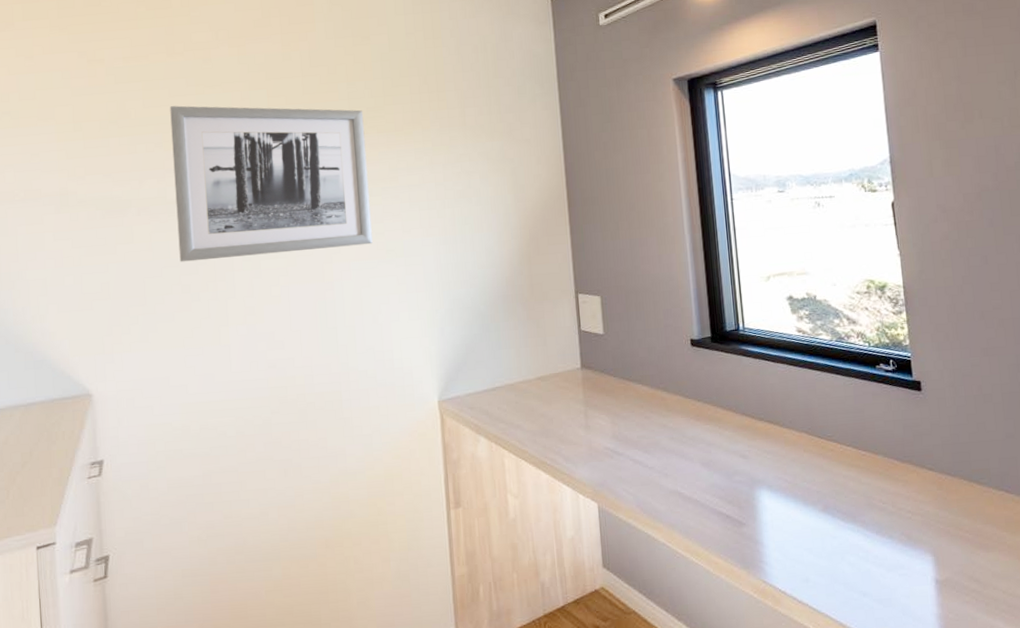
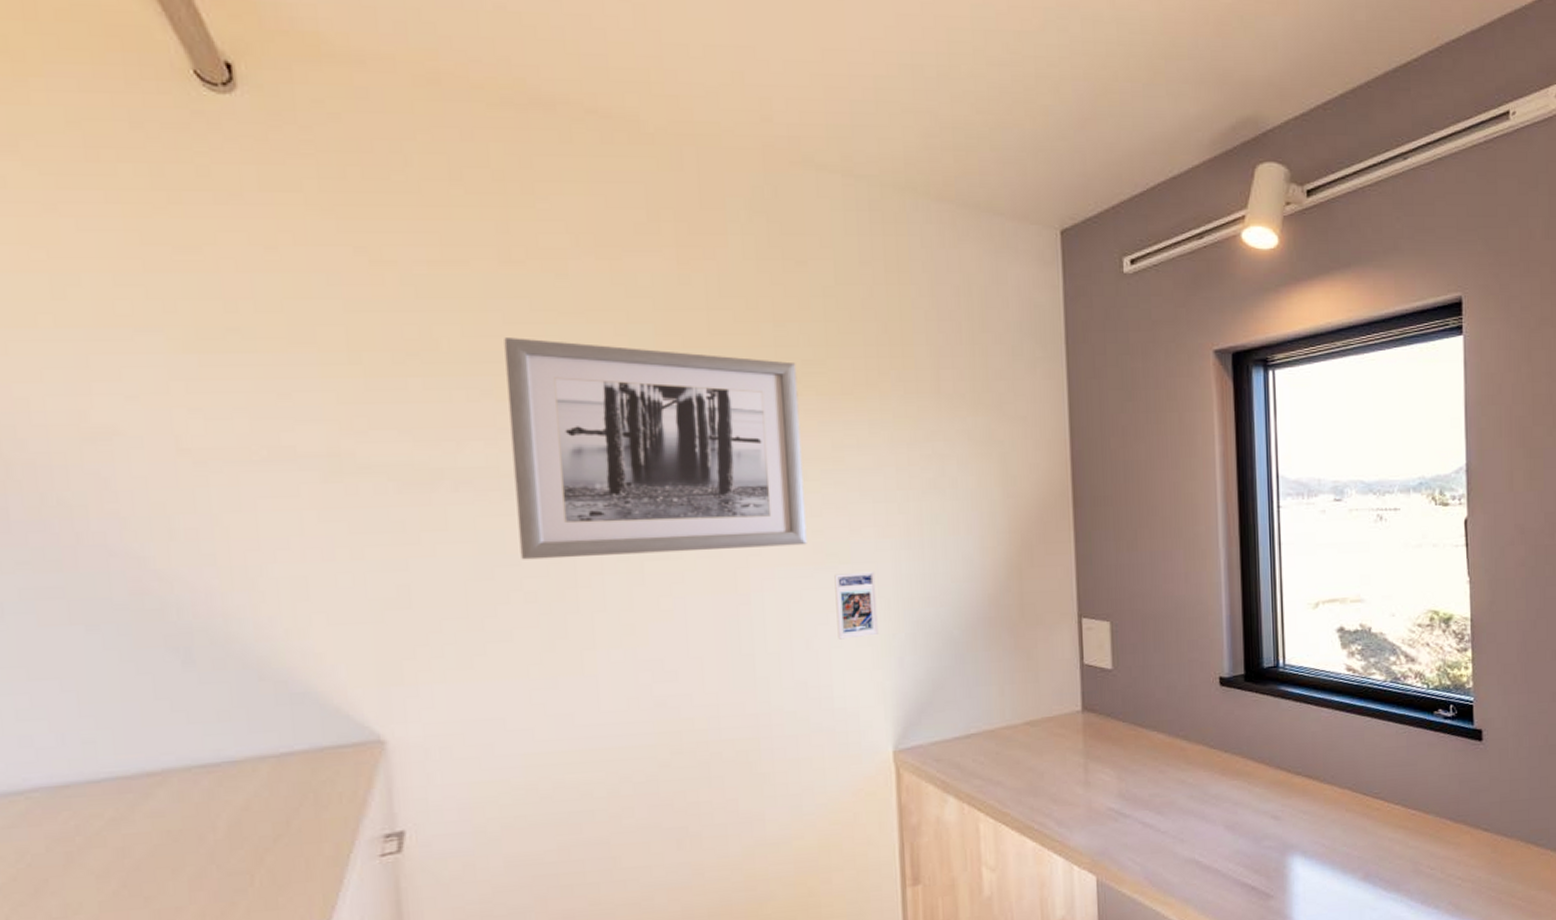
sports card: none [392,262,425,315] -> present [834,571,878,640]

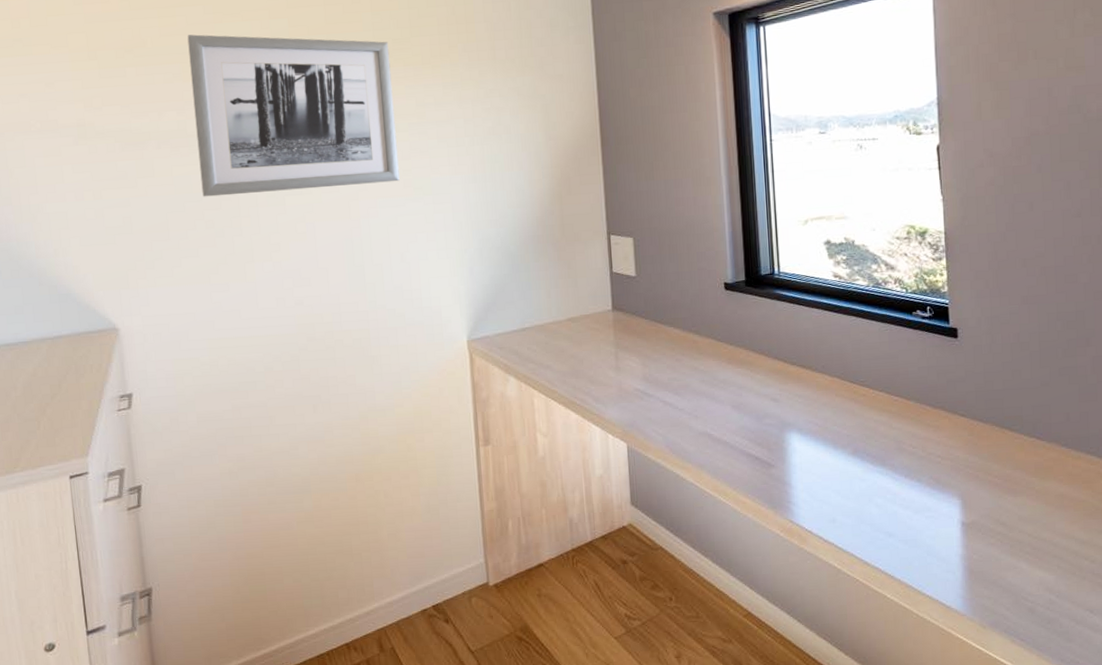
sports card: present [834,571,878,640] -> none [420,200,454,254]

